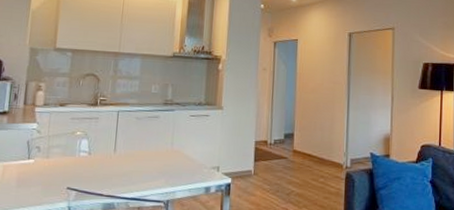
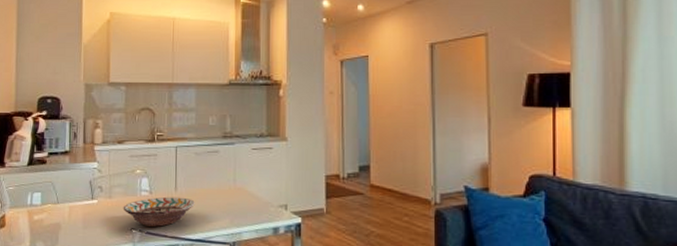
decorative bowl: none [60,157,133,186] -> present [123,197,195,227]

